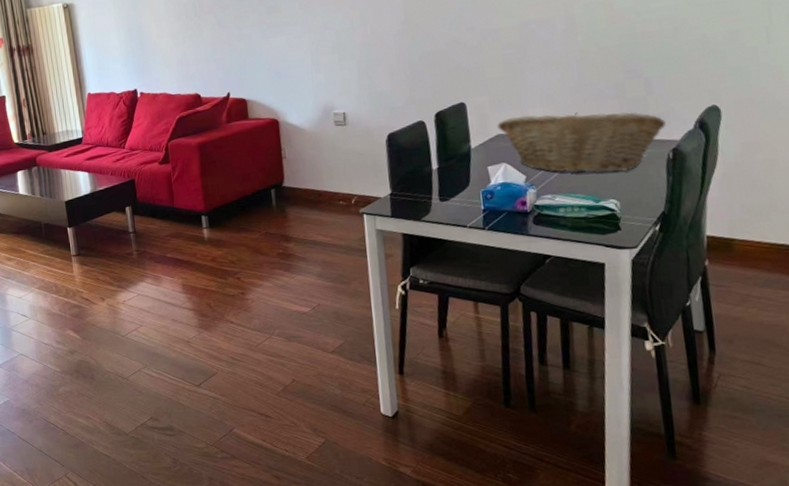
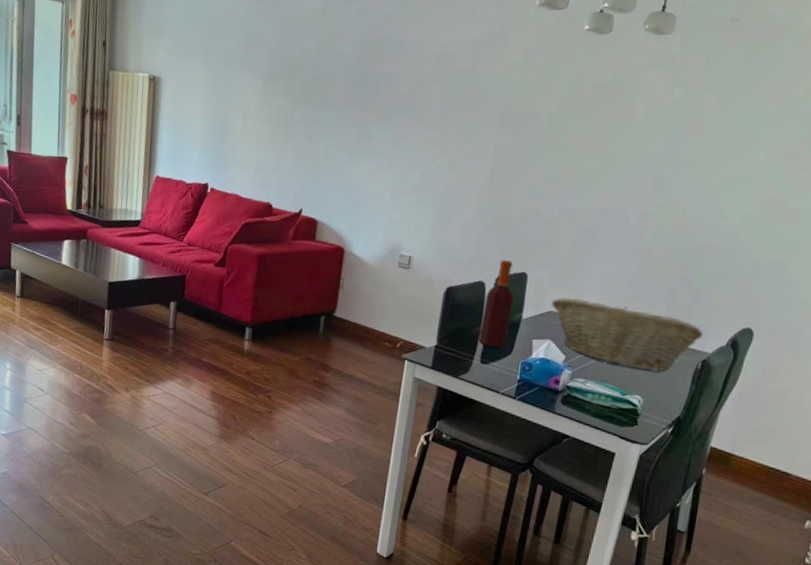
bottle: none [428,94,461,184] -> present [478,260,515,348]

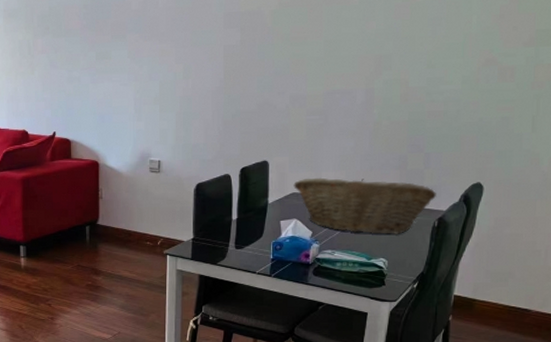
bottle: present [478,260,515,348] -> none [230,152,259,233]

